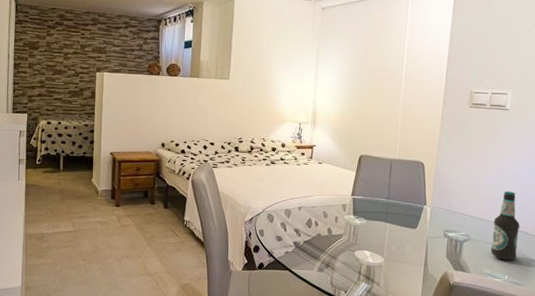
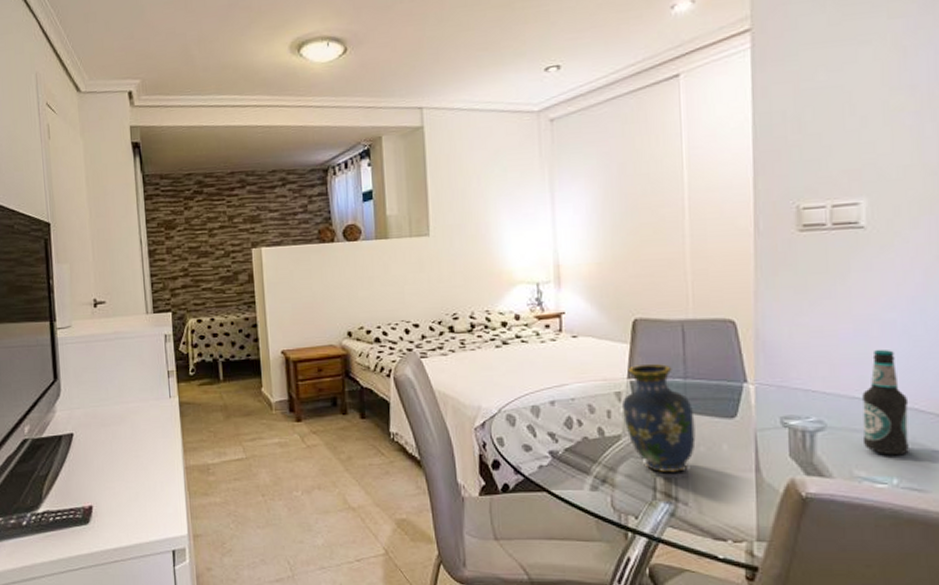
vase: none [345,186,391,263] -> present [622,363,696,473]

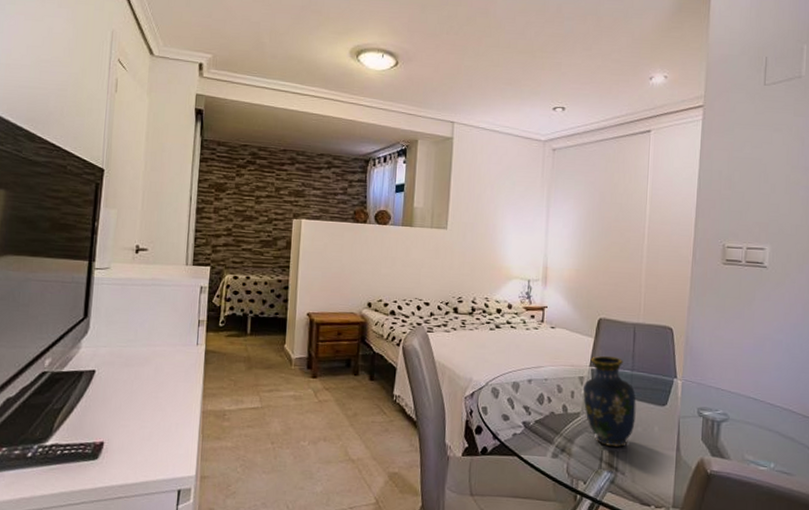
bottle: present [862,349,909,456] -> none [752,361,786,445]

